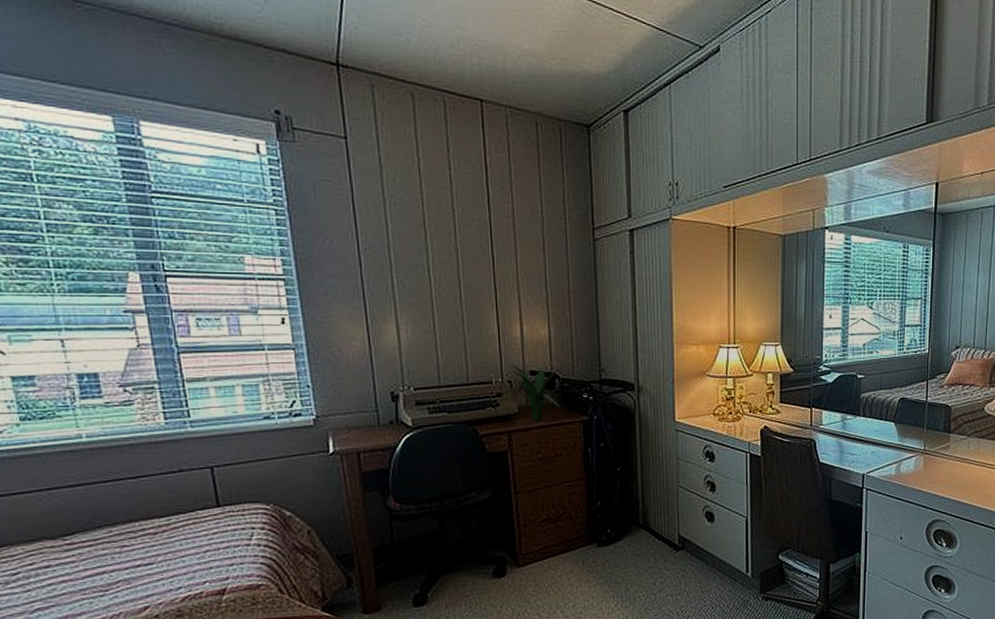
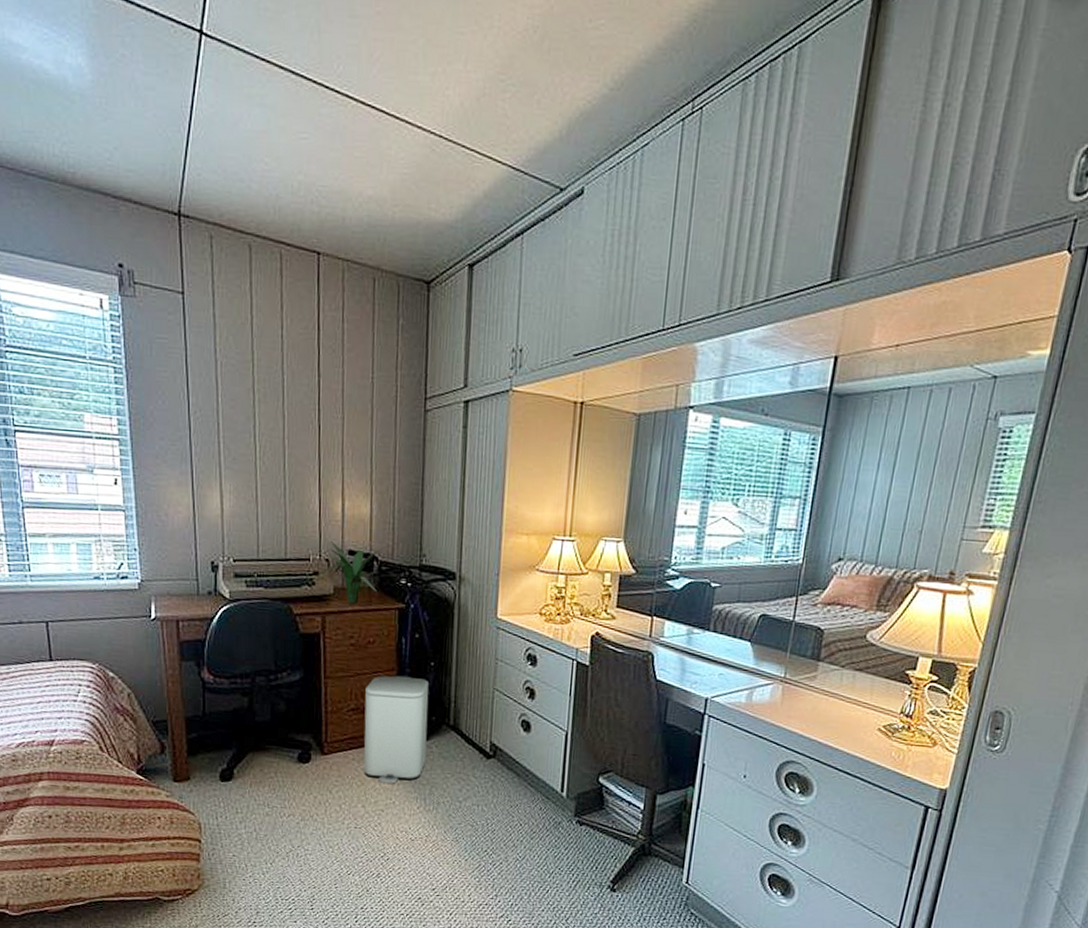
pedal bin: none [556,483,619,587] -> present [363,675,429,784]

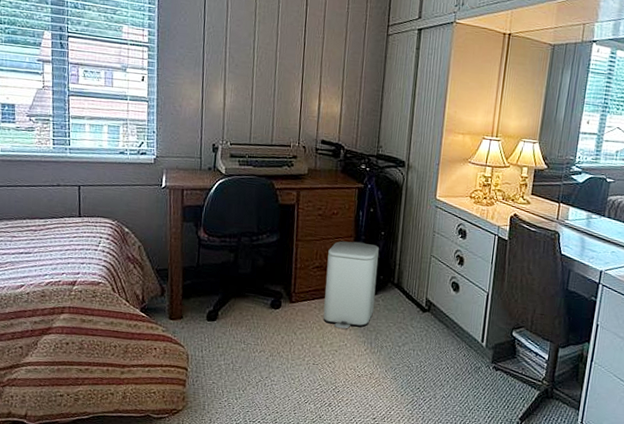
plant: present [317,541,388,604] -> none [295,132,353,183]

